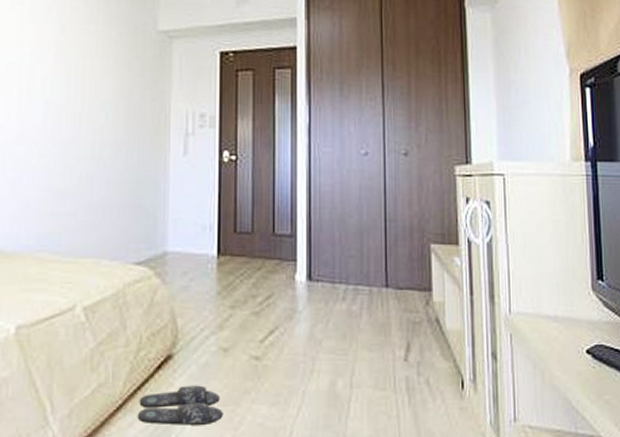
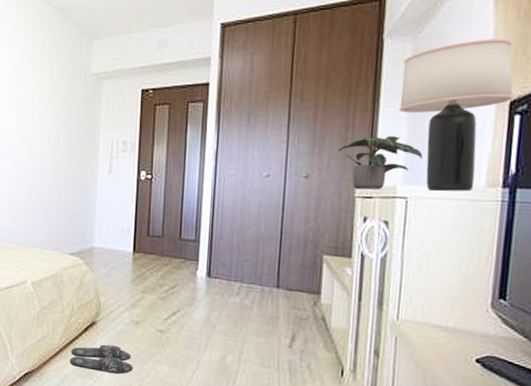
potted plant: none [434,108,513,168] -> present [337,136,423,190]
table lamp: none [485,12,583,167] -> present [398,38,514,192]

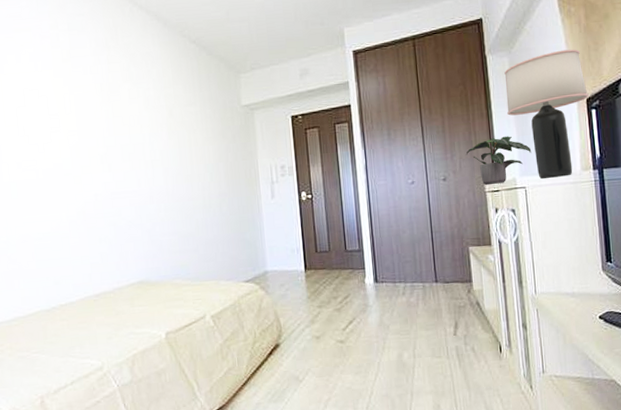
slippers: present [69,344,133,374] -> none [258,363,321,393]

